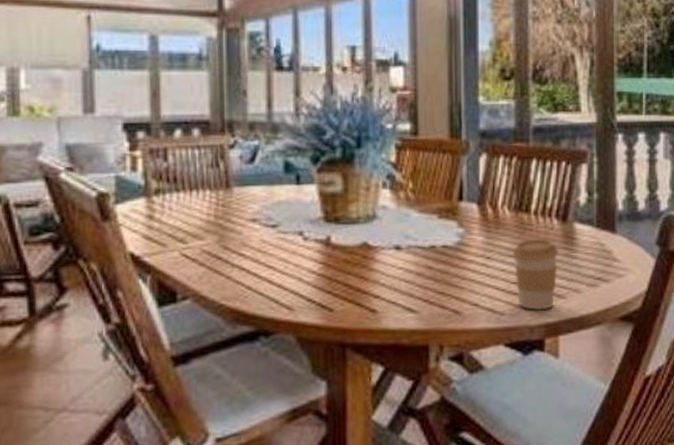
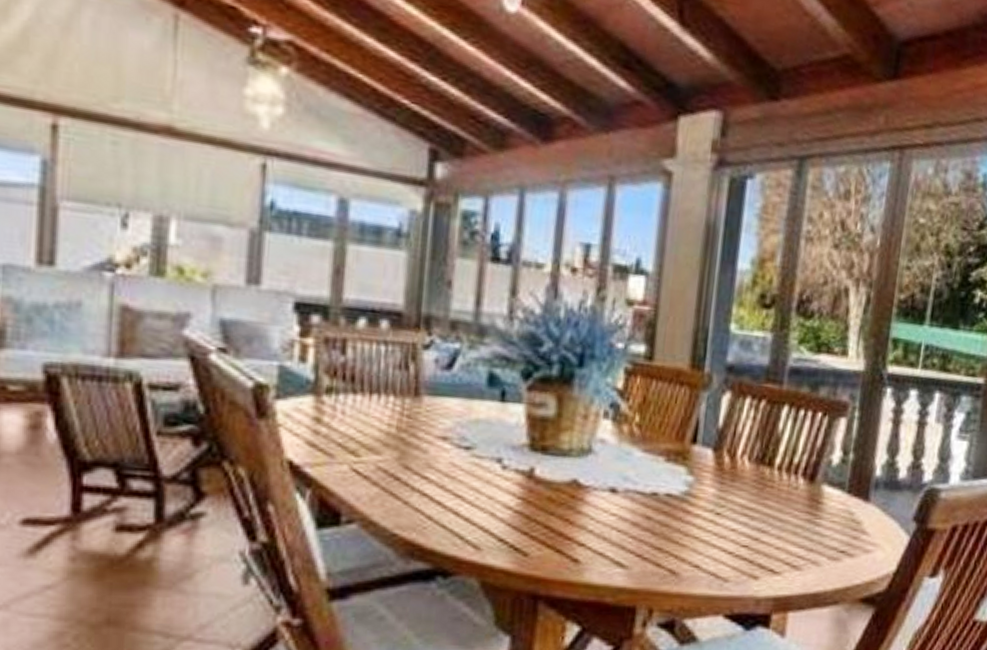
coffee cup: present [512,239,559,311] -> none [745,497,801,582]

